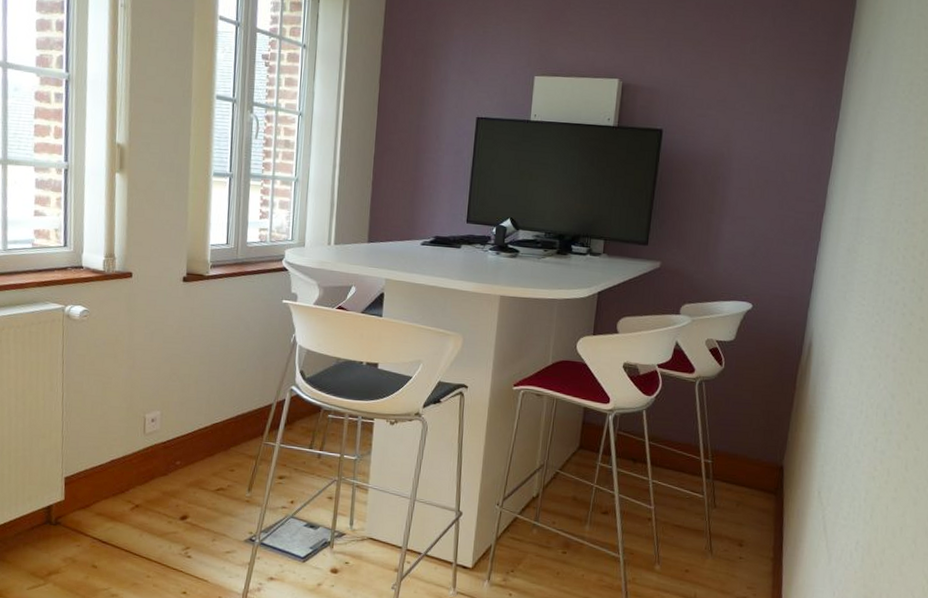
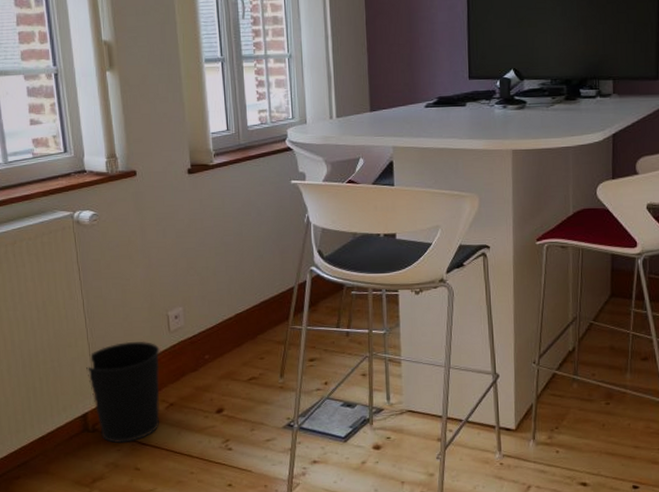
wastebasket: none [57,438,133,540] -> present [86,341,160,444]

